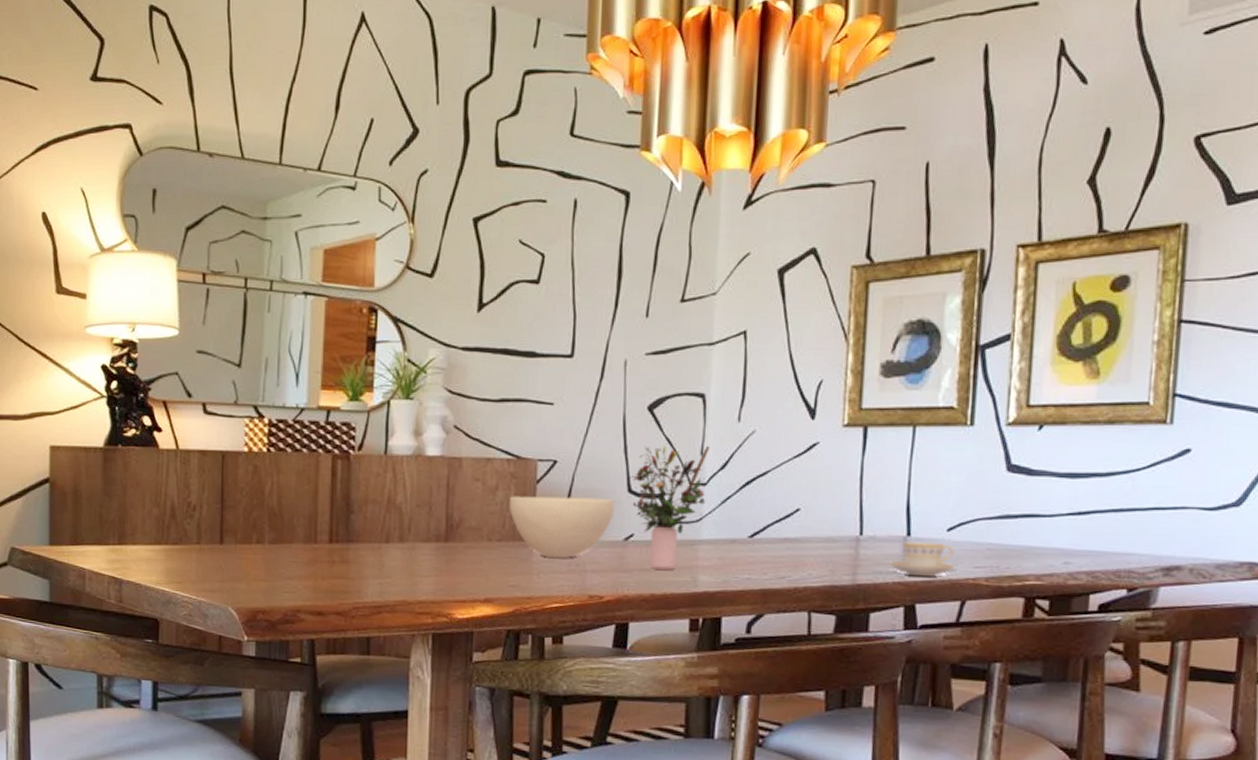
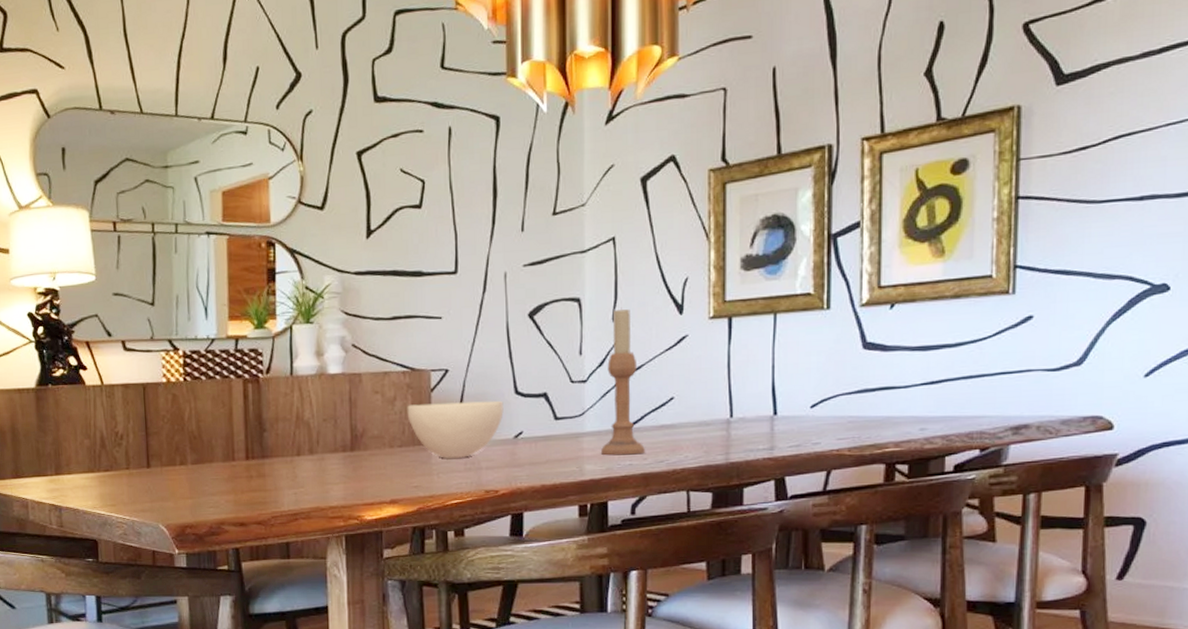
bouquet: present [629,445,710,570] -> none [515,345,588,462]
candlestick: none [718,407,766,568] -> present [601,307,645,456]
teacup: present [888,541,957,577] -> none [758,419,821,452]

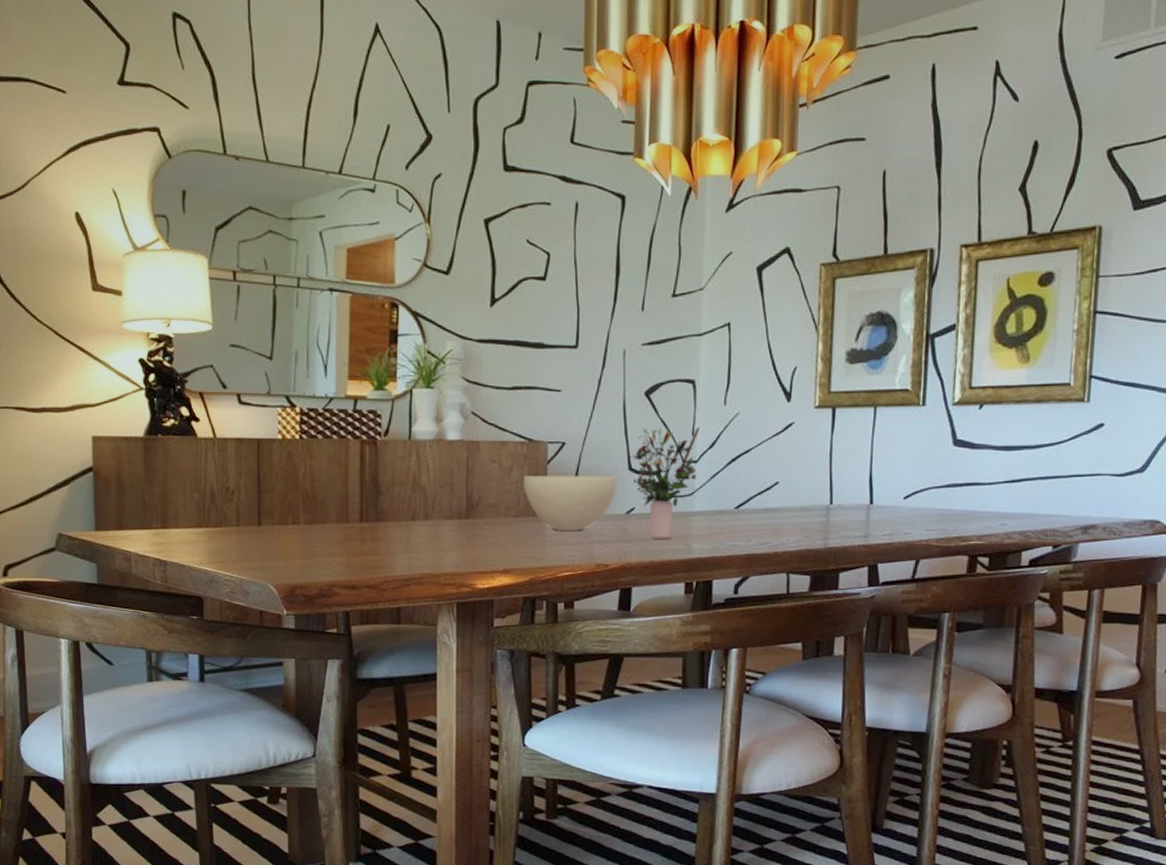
bouquet: none [515,345,588,462] -> present [629,426,700,539]
candlestick: present [601,307,645,456] -> none [709,391,750,536]

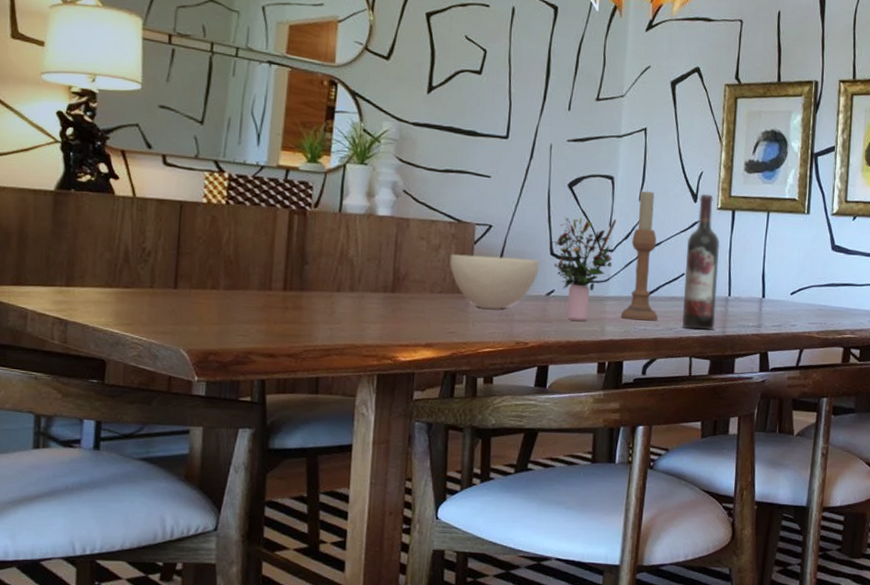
candlestick: none [709,391,750,536] -> present [621,189,658,321]
wine bottle: none [777,391,819,543] -> present [682,194,720,330]

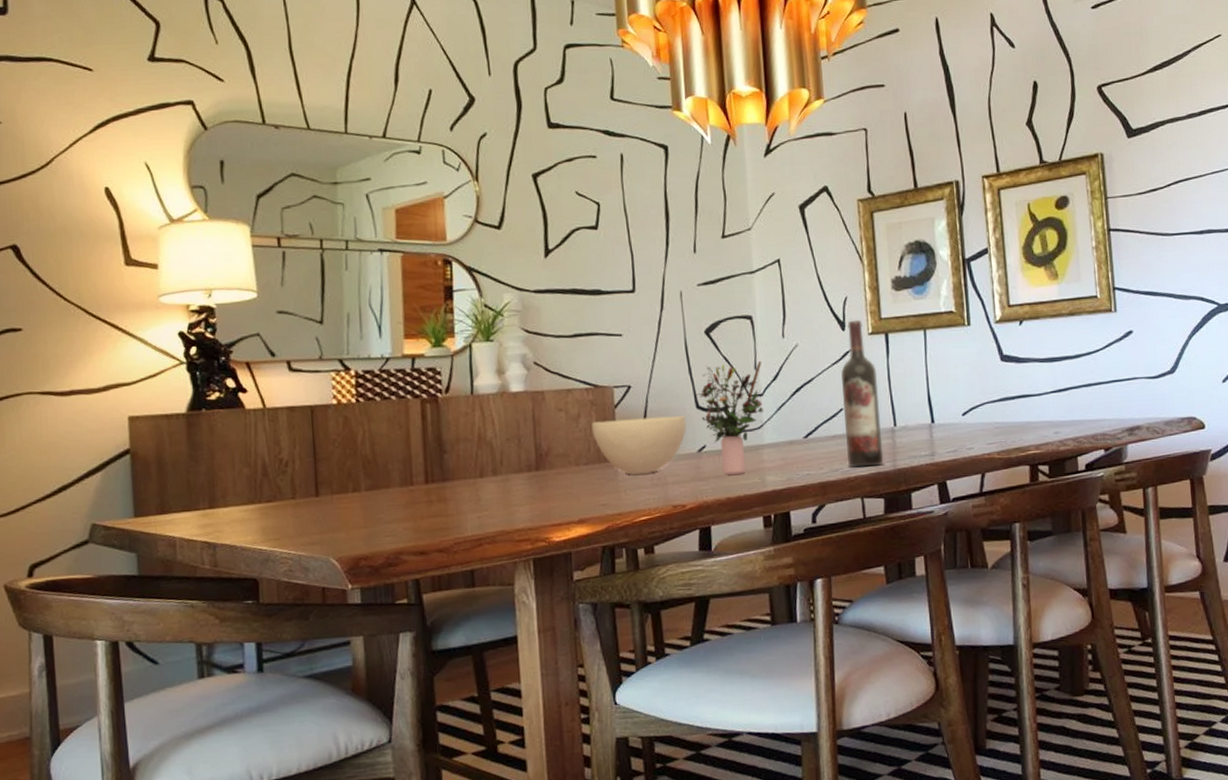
candlestick: present [621,189,658,321] -> none [781,324,821,466]

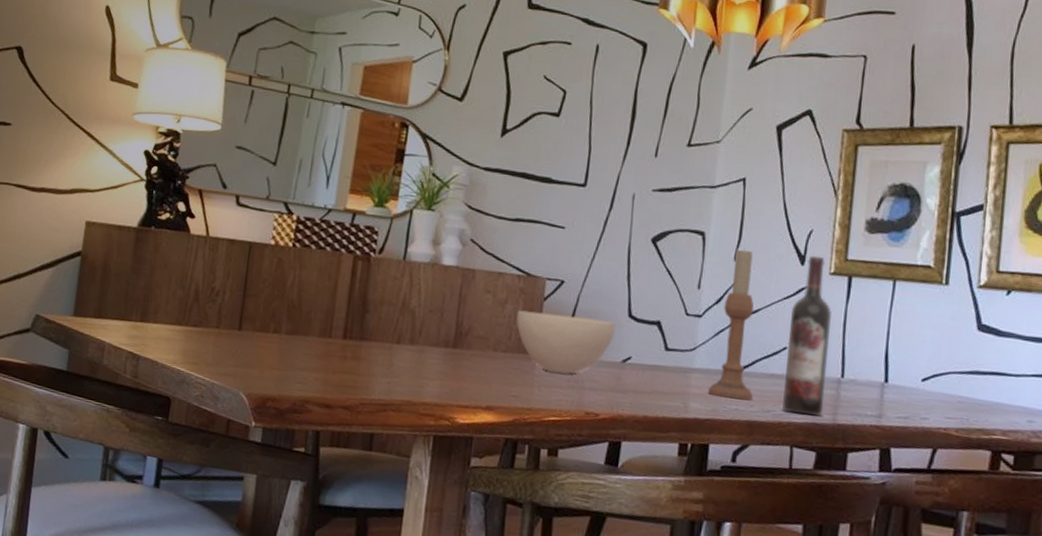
bouquet: present [695,360,763,475] -> none [630,275,707,394]
candlestick: none [781,324,821,466] -> present [708,248,755,401]

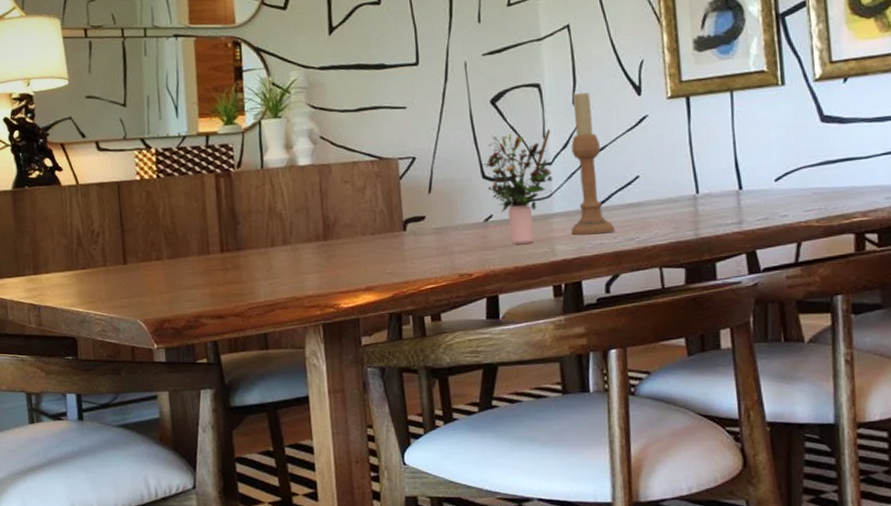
bowl: present [516,310,616,375] -> none [377,185,473,245]
bouquet: none [630,275,707,394] -> present [481,128,553,244]
wine bottle: present [782,255,832,416] -> none [636,83,685,237]

